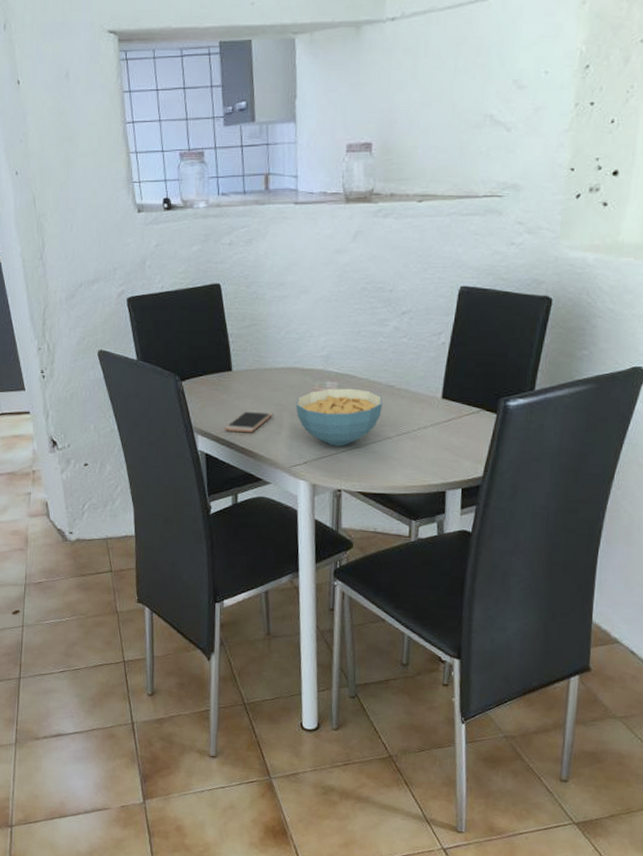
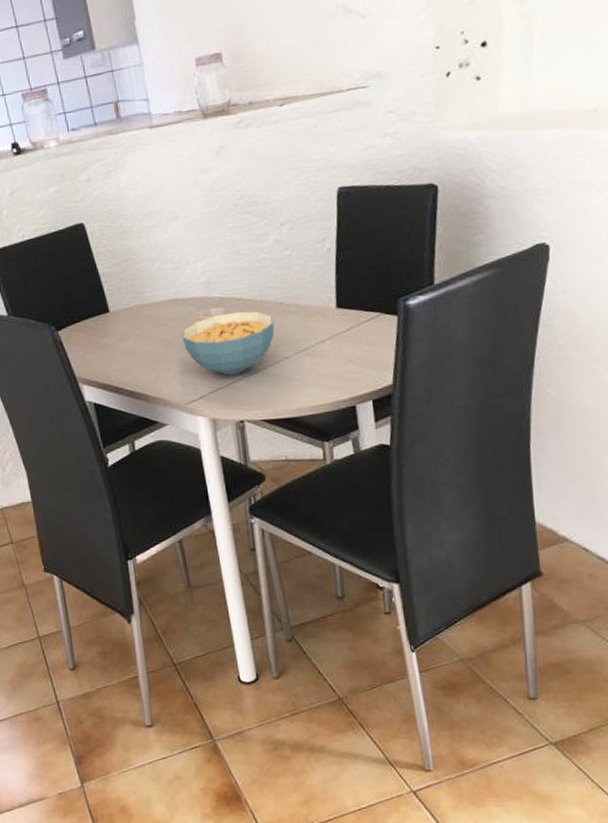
smartphone: present [225,410,273,433] -> none [110,349,160,377]

